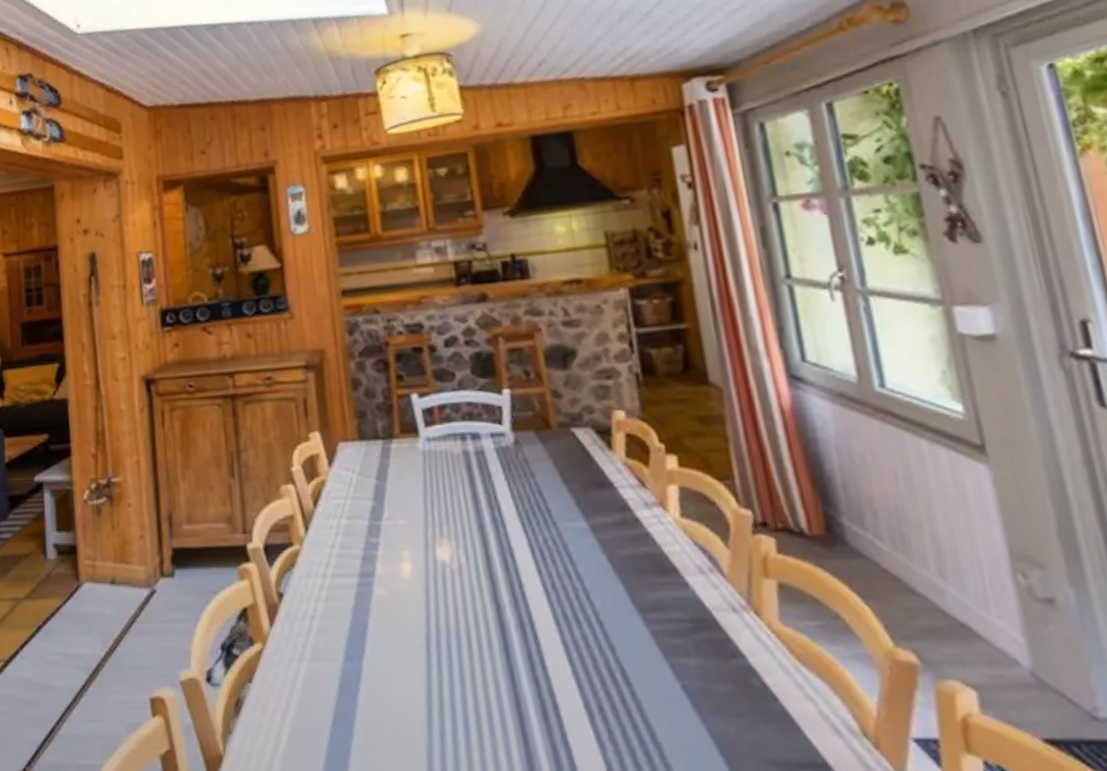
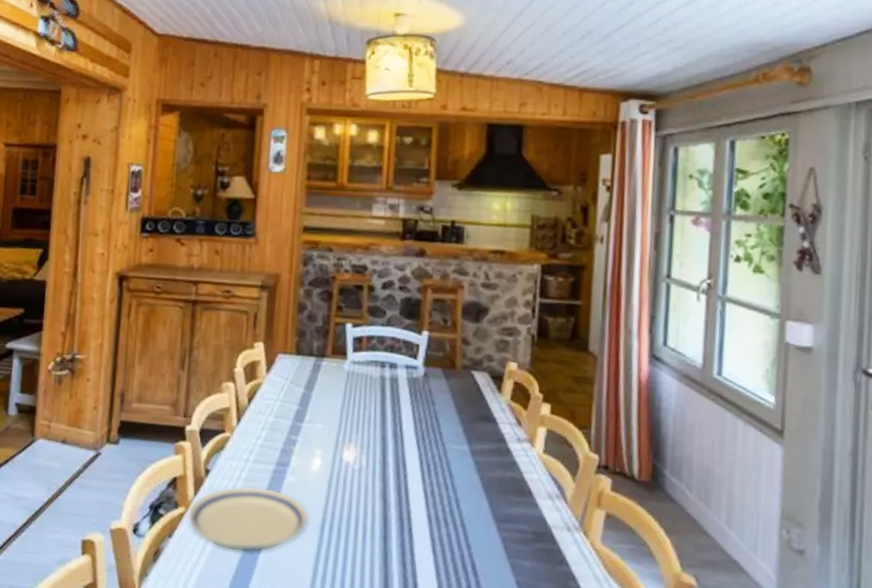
plate: none [266,606,410,689] -> present [187,485,309,552]

